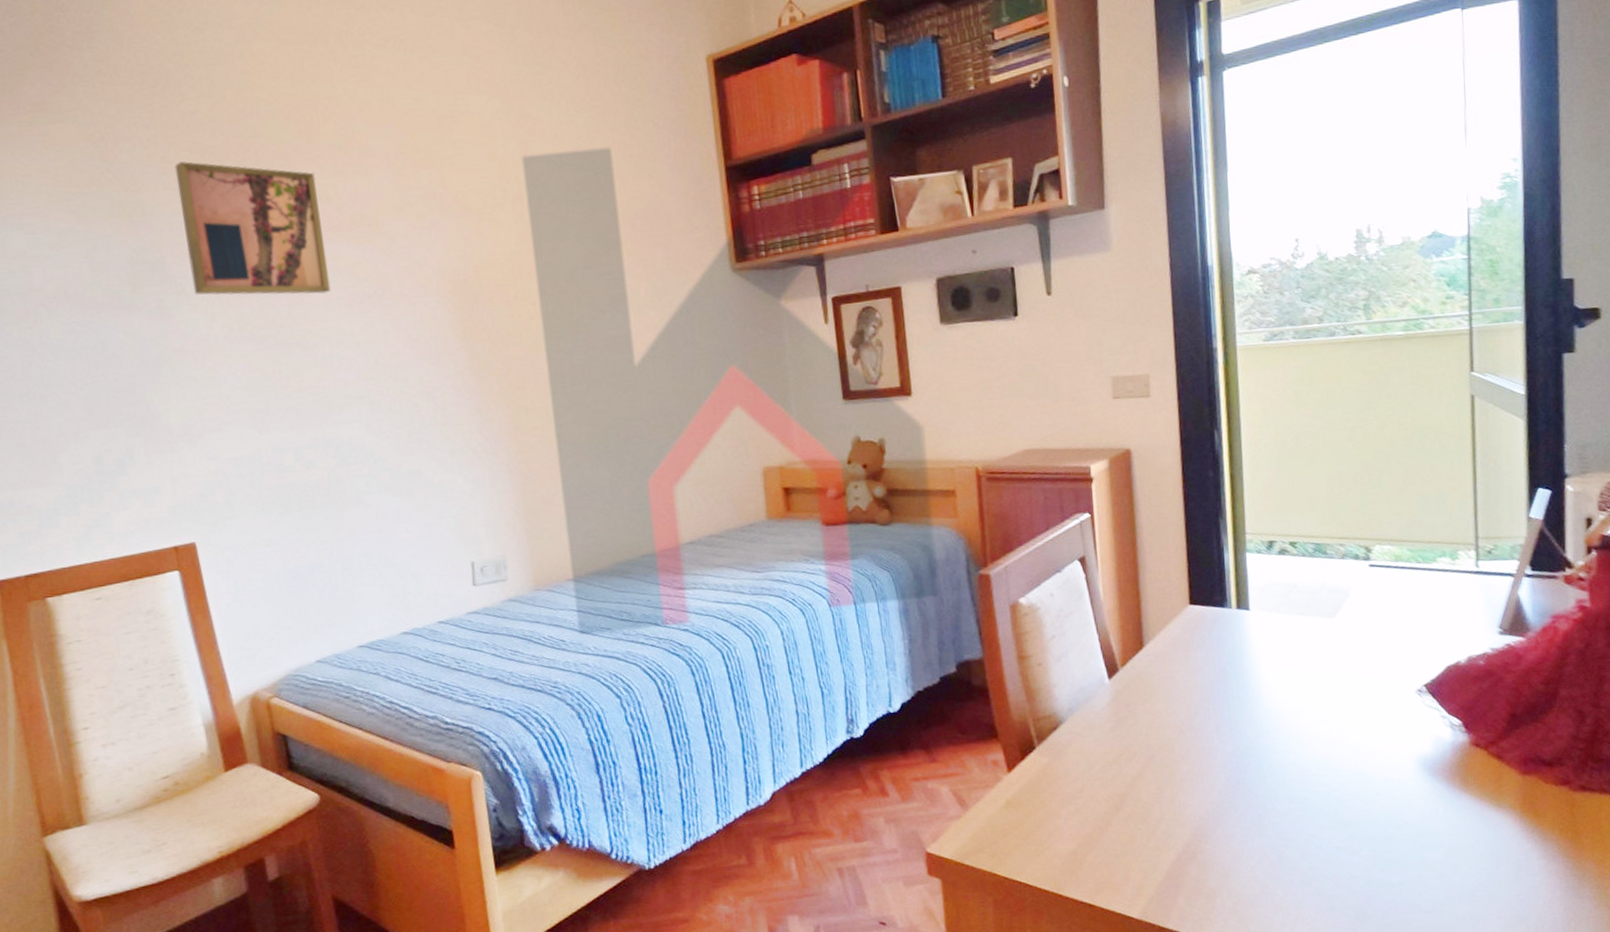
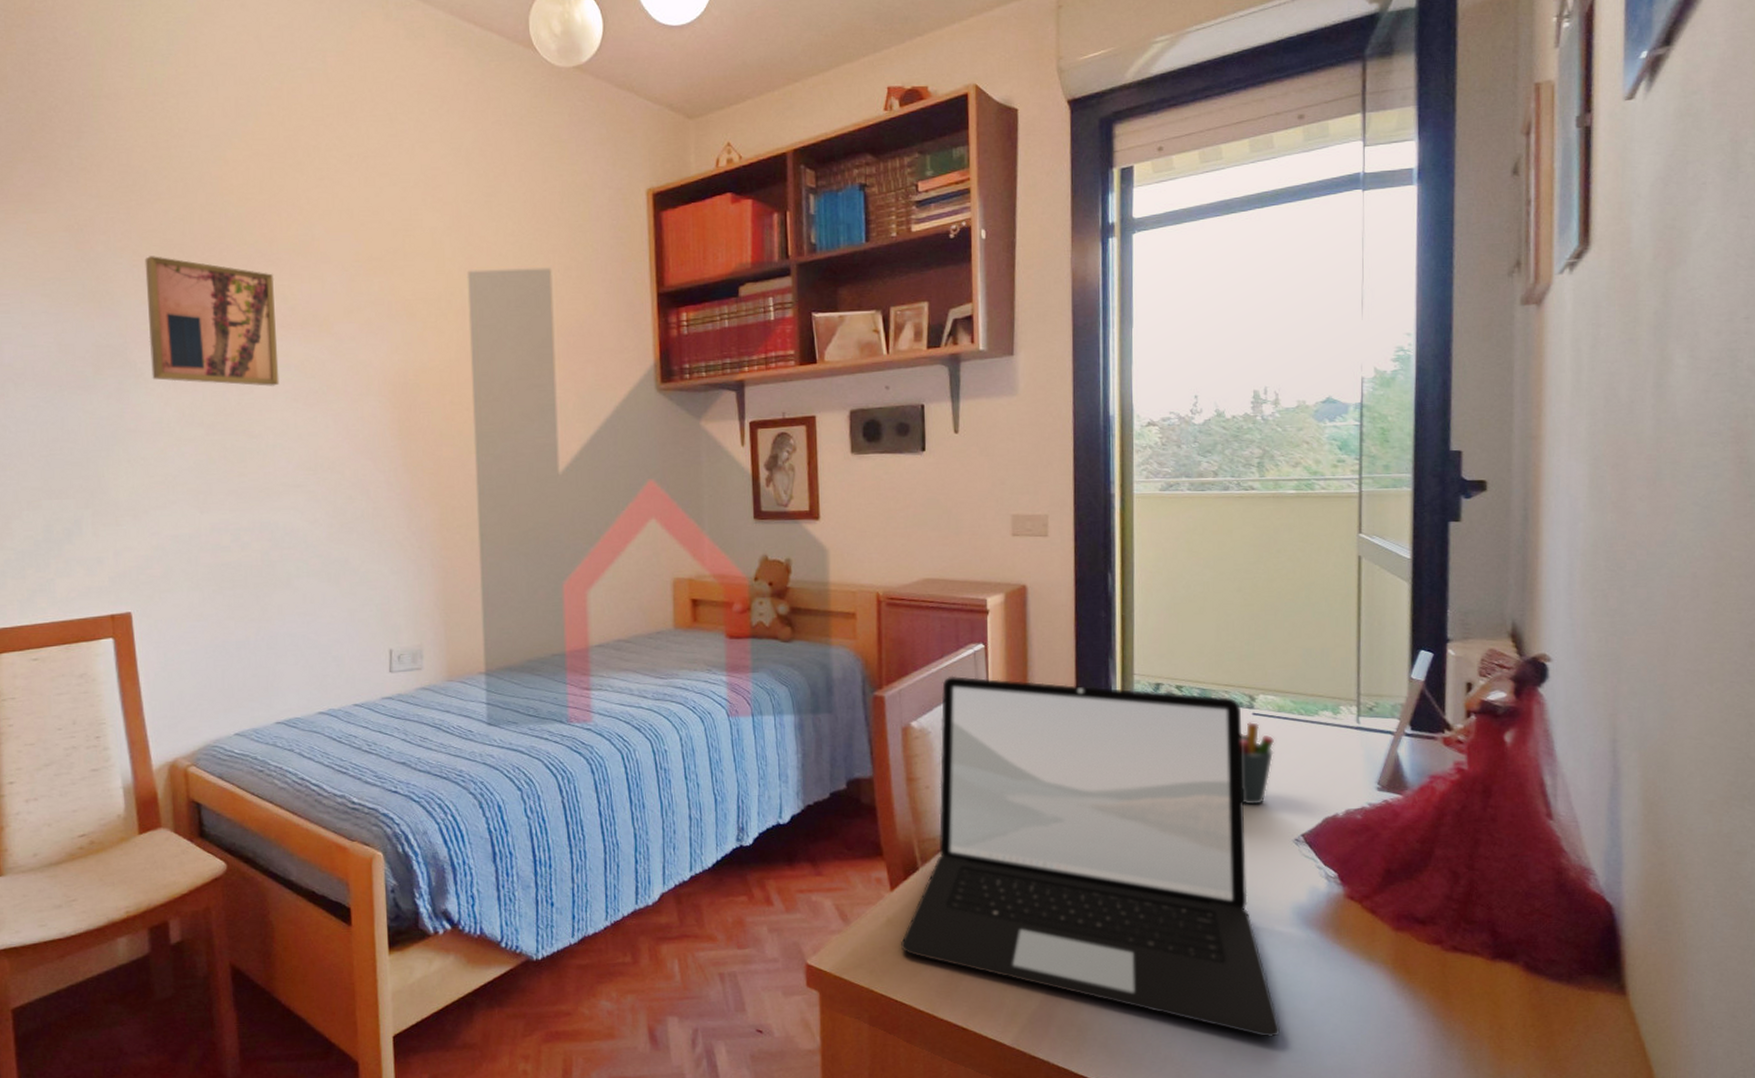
laptop: none [1020,548,1410,891] -> present [900,675,1280,1037]
pen holder: none [1357,573,1394,659] -> present [1240,721,1275,805]

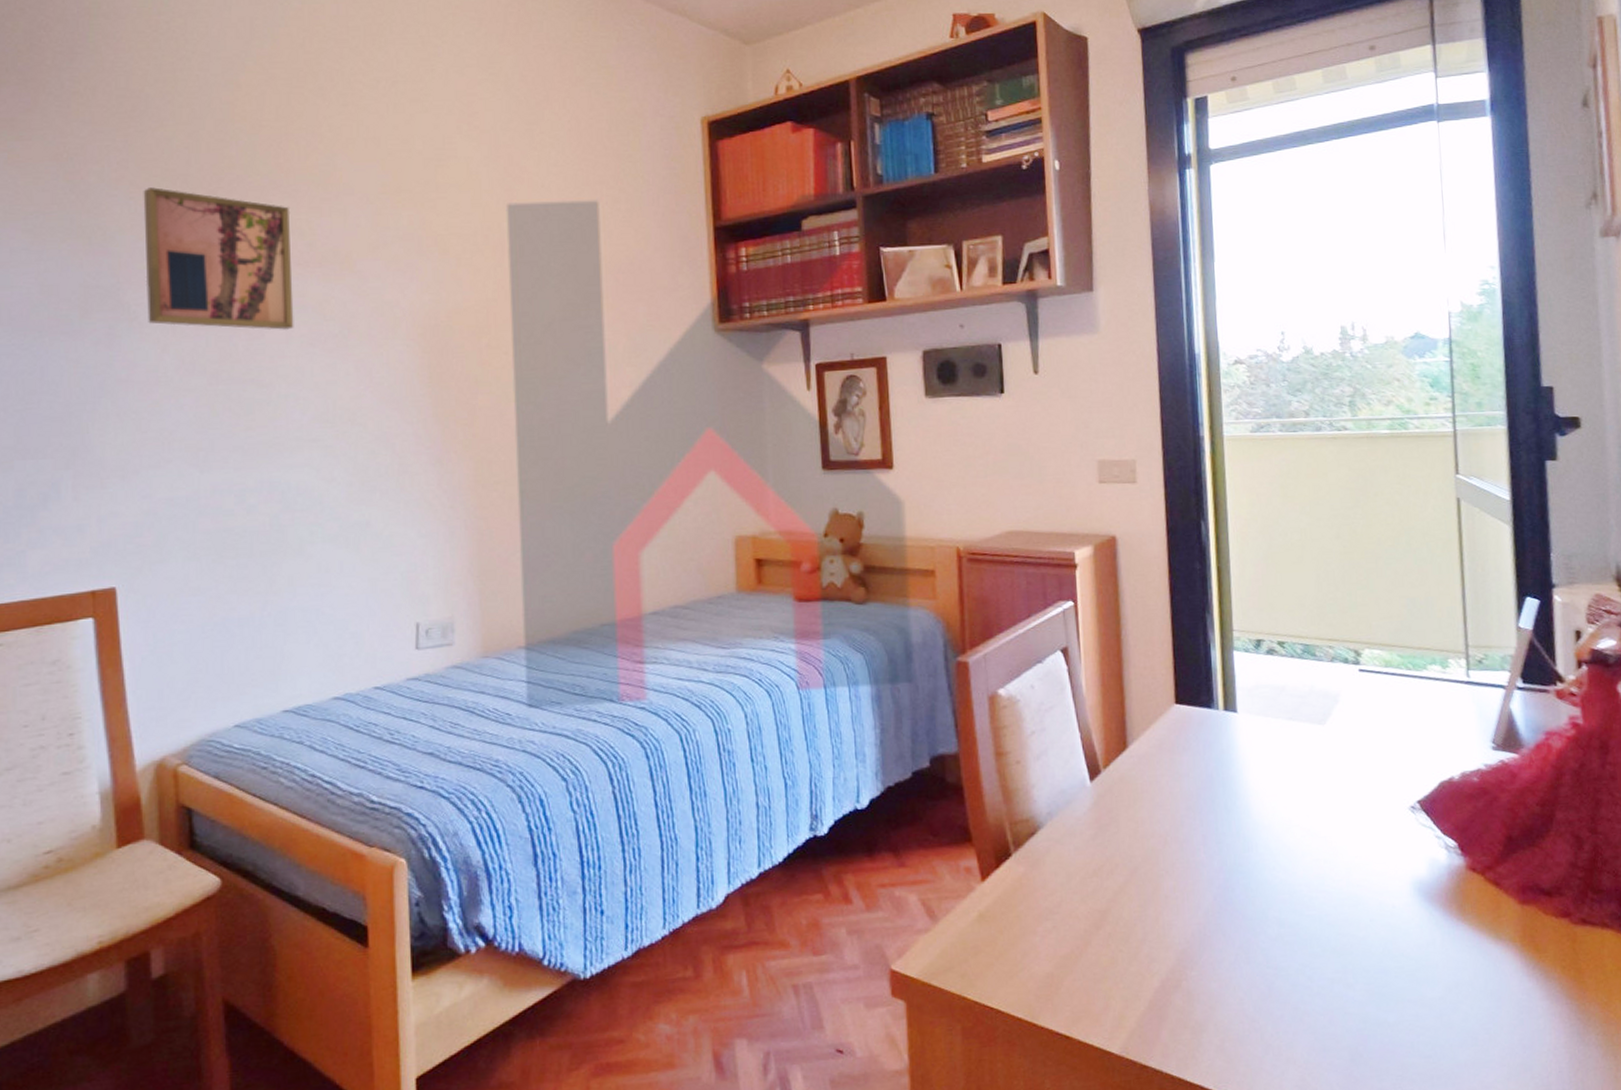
laptop: present [900,675,1280,1037] -> none [993,637,1407,1031]
pen holder: present [1240,721,1275,805] -> none [1347,678,1384,771]

